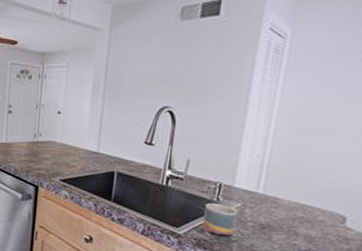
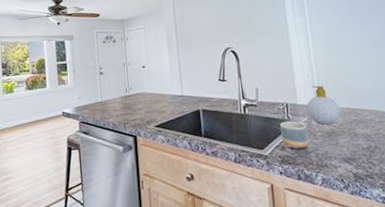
soap bottle: none [243,169,287,217] -> present [306,85,341,125]

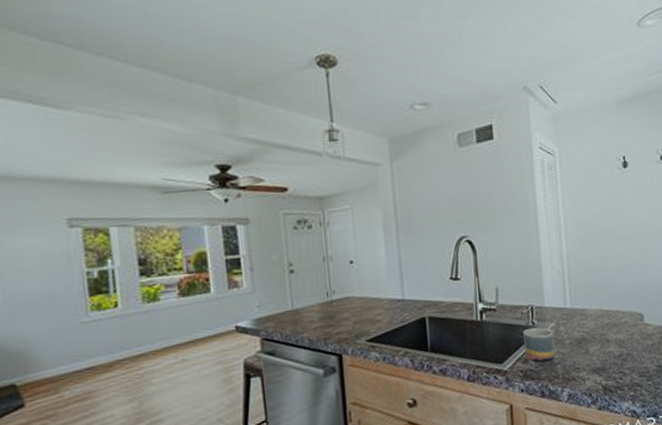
soap bottle: present [306,85,341,125] -> none [554,283,593,331]

